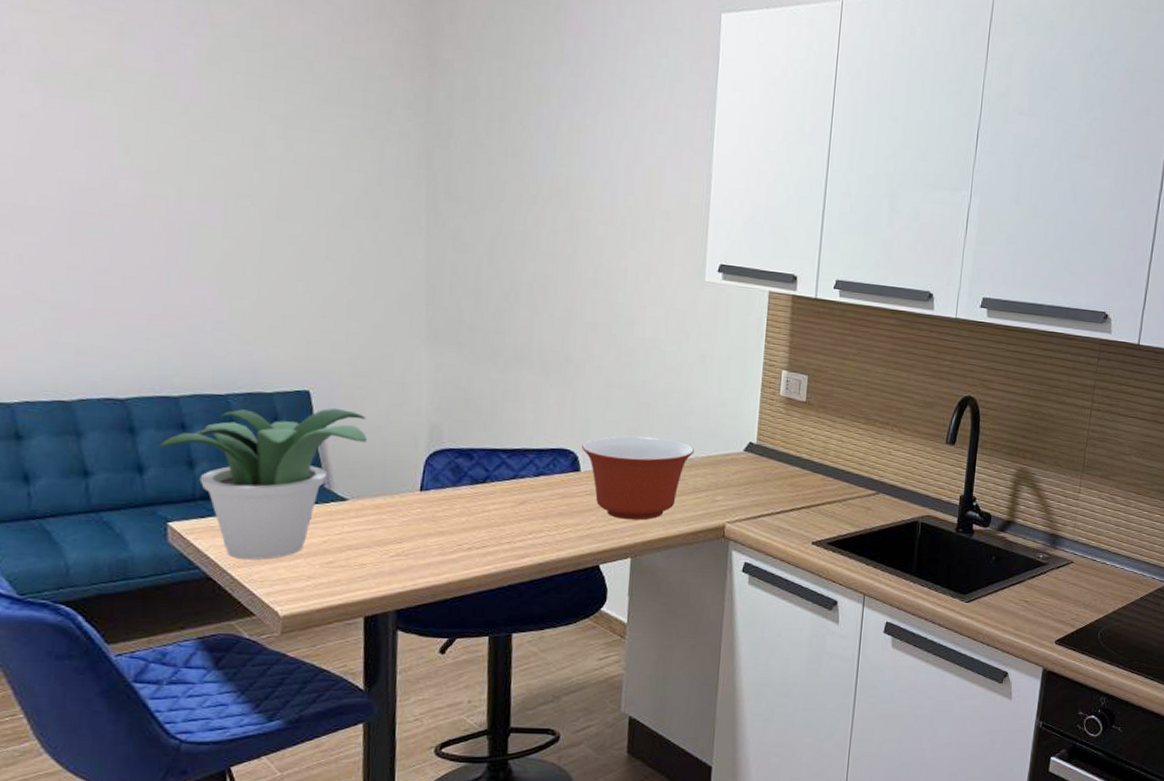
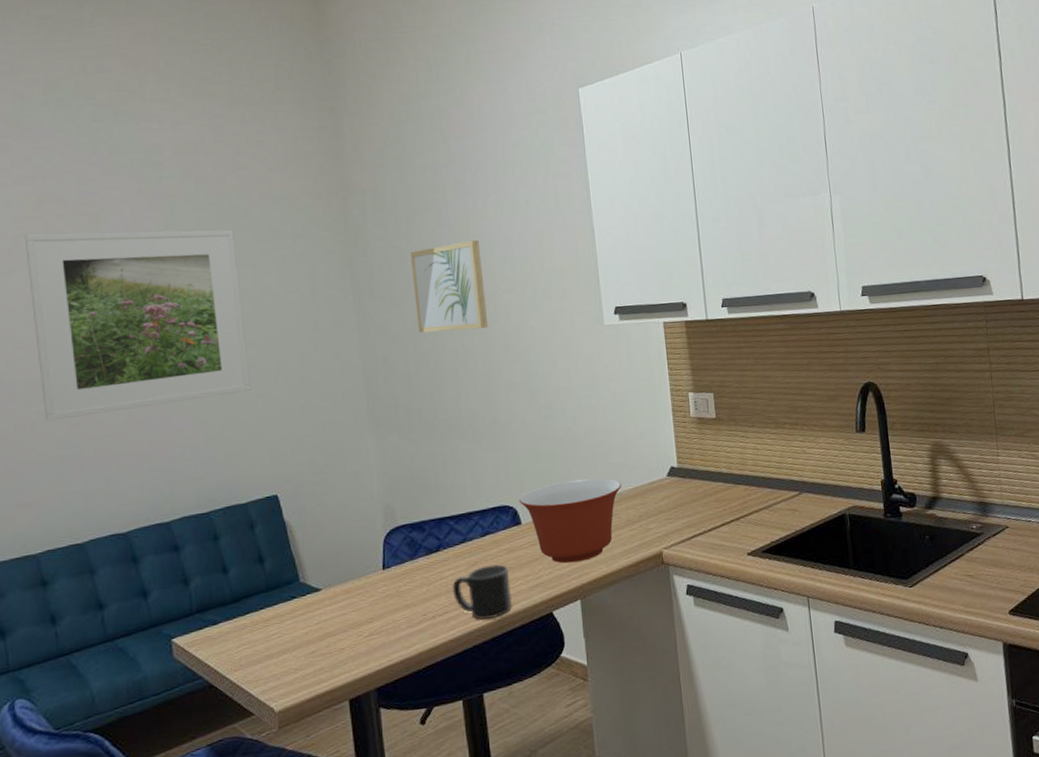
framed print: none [25,29,293,271] -> present [24,229,251,421]
potted plant: present [158,407,367,560] -> none [157,506,331,663]
mug: none [494,506,559,561] -> present [452,564,513,620]
wall art: none [496,154,581,257] -> present [410,240,489,333]

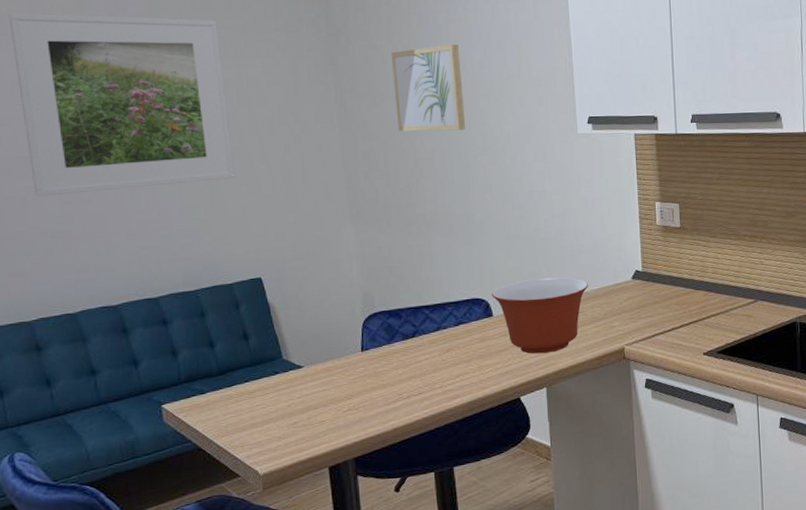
mug: present [452,564,513,620] -> none [426,352,483,401]

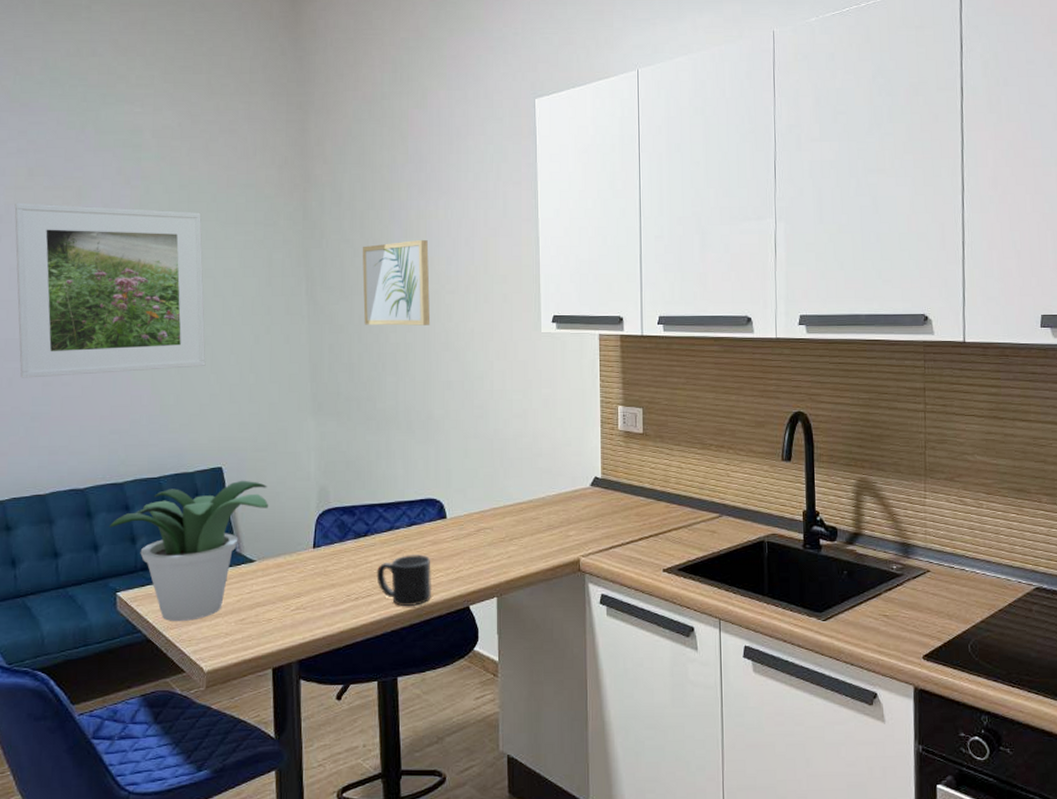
potted plant: none [147,289,312,429] -> present [108,480,268,621]
mug: none [426,352,483,401] -> present [376,554,432,606]
mixing bowl: present [492,277,589,354] -> none [447,480,546,561]

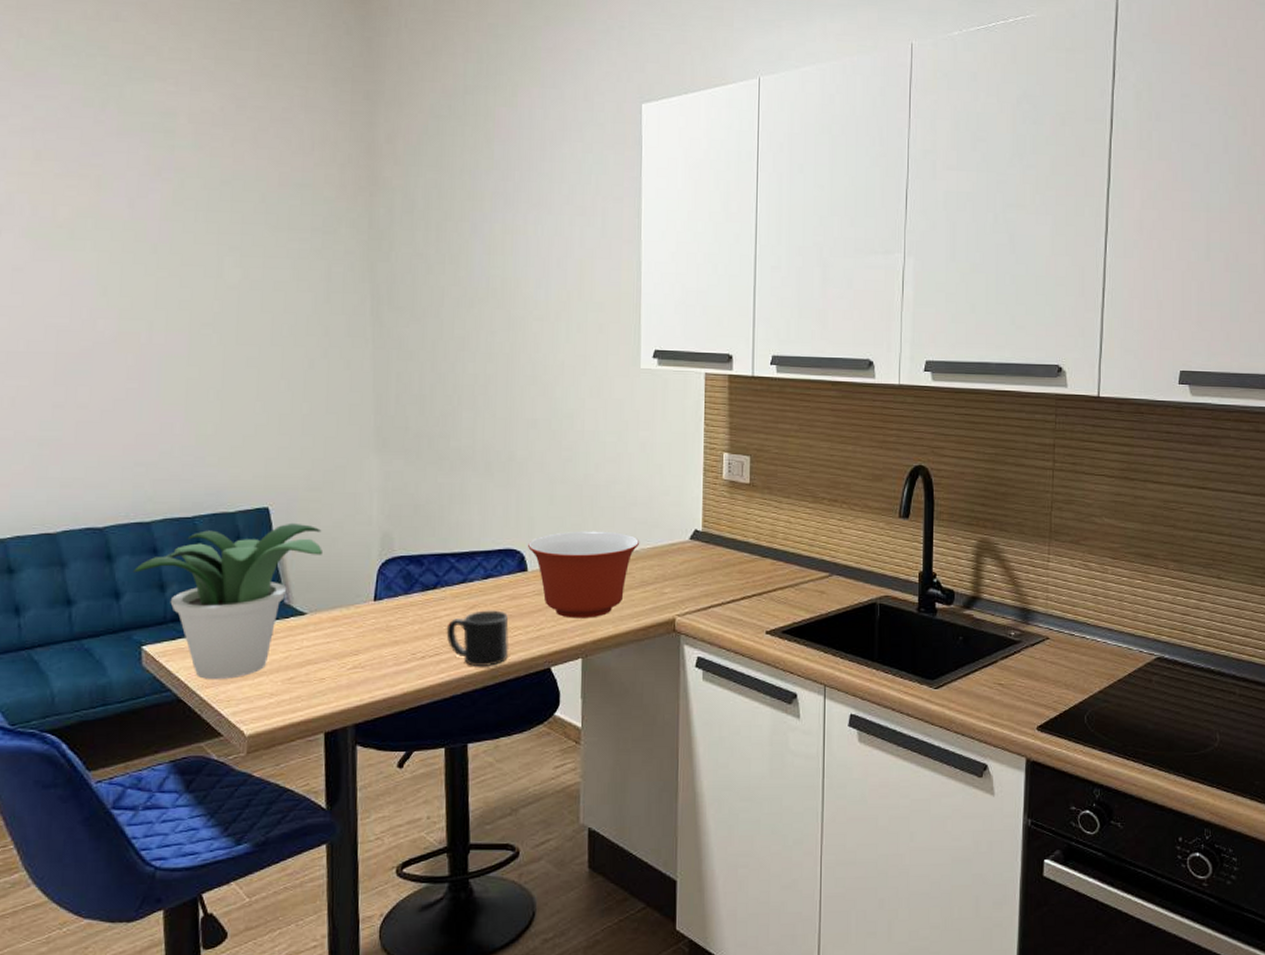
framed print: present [14,202,206,378] -> none [18,191,251,398]
wall art: present [362,239,431,326] -> none [437,257,515,356]
mixing bowl: none [447,480,546,561] -> present [528,531,640,618]

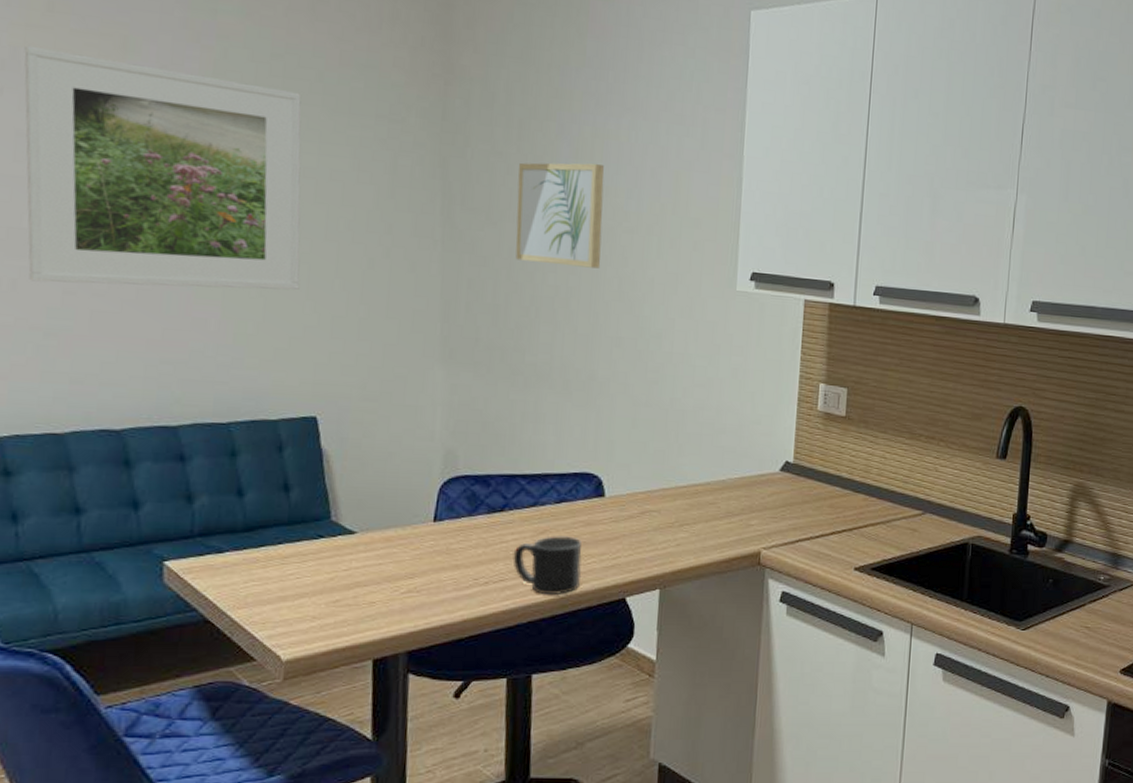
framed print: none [18,191,251,398] -> present [24,45,302,290]
potted plant: present [132,522,322,679] -> none [154,434,377,600]
wall art: none [437,257,515,356] -> present [515,162,605,269]
mixing bowl: present [528,531,640,618] -> none [606,457,727,548]

